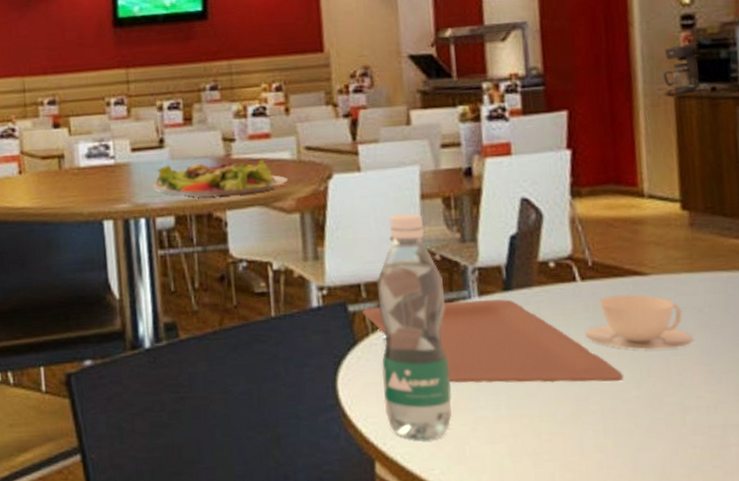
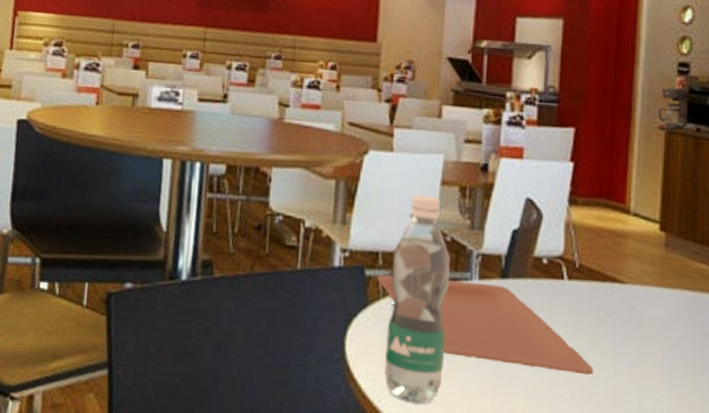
salad plate: present [151,159,289,197] -> none [210,118,330,156]
teacup: present [584,294,694,350] -> none [565,297,657,353]

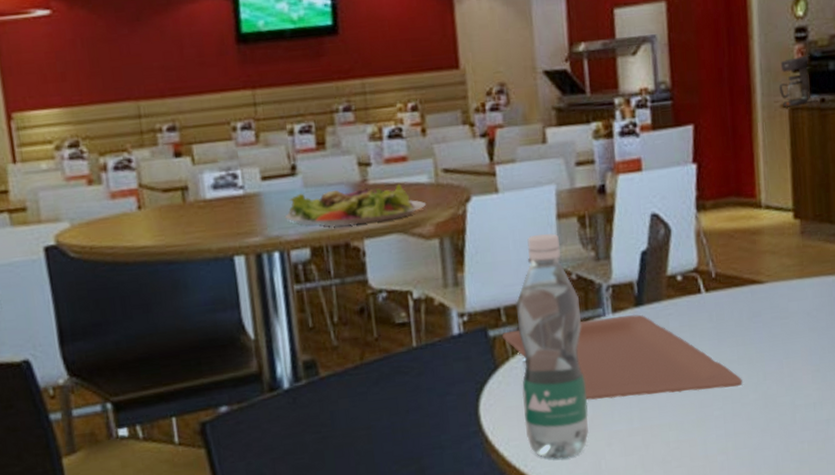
salad plate: none [210,118,330,156] -> present [284,184,427,227]

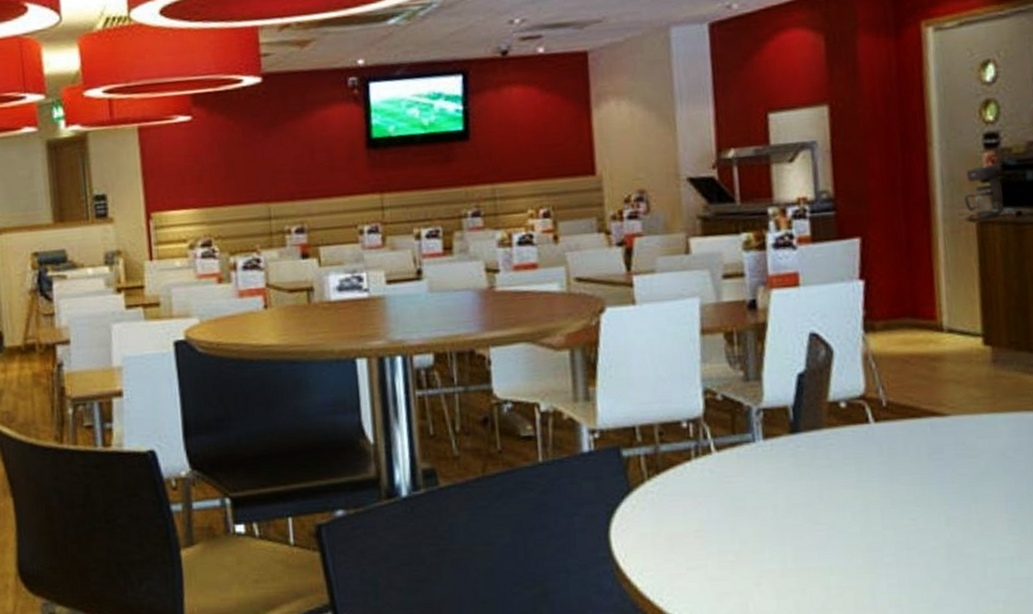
salad plate: present [284,184,427,227] -> none [408,291,557,333]
tray: present [501,314,743,400] -> none [636,442,920,534]
bottle: present [515,233,588,459] -> none [652,349,734,596]

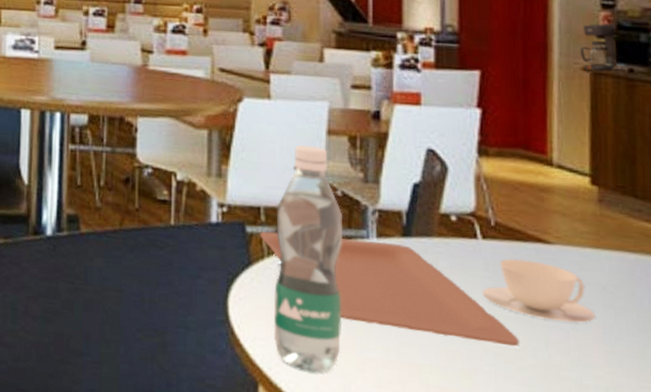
tray: none [636,442,920,534] -> present [259,232,519,347]
bottle: none [652,349,734,596] -> present [273,145,343,372]
teacup: none [878,437,997,497] -> present [482,258,596,323]

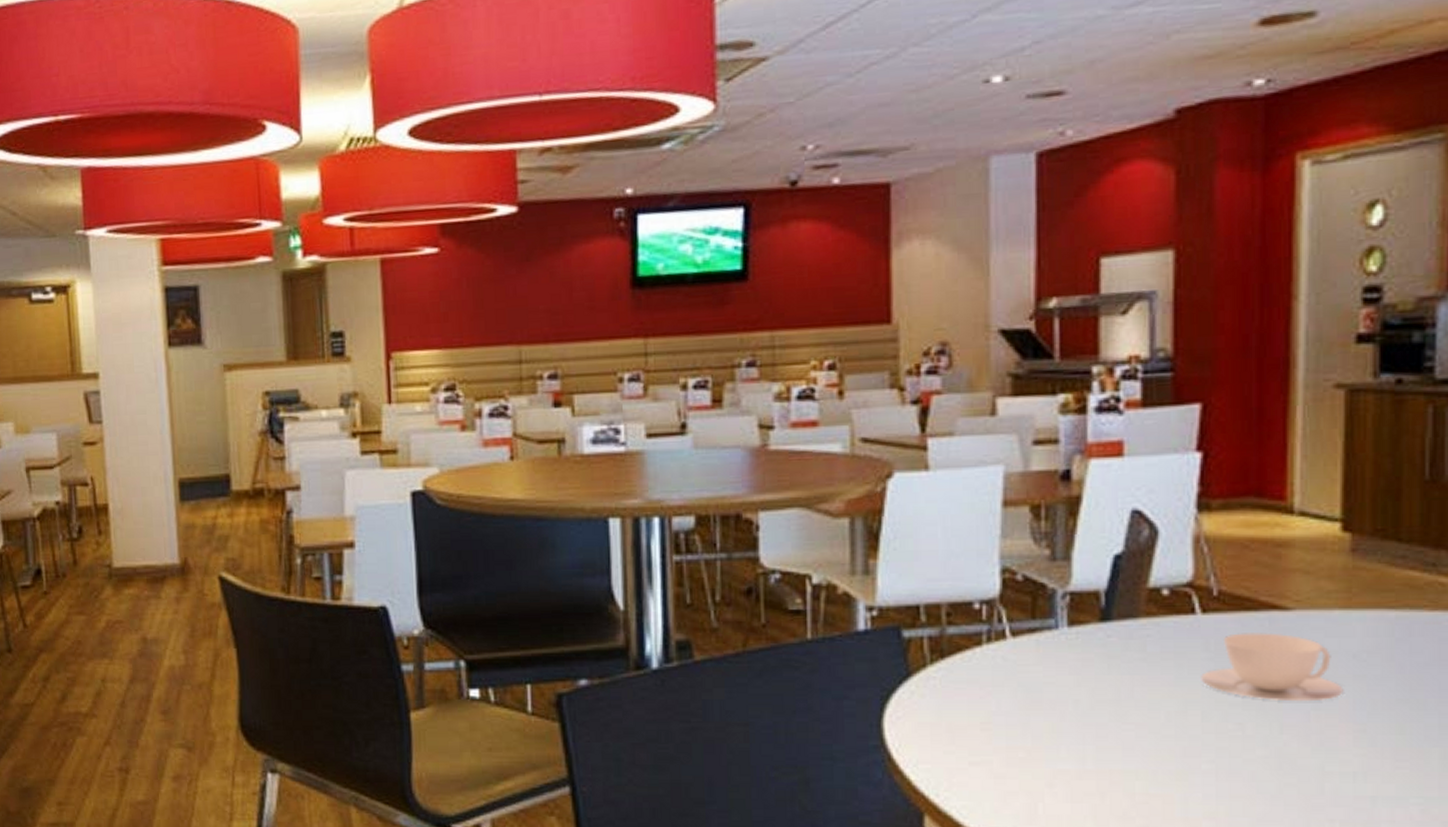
tray: present [259,232,519,347] -> none [919,631,1247,738]
bottle: present [273,145,343,372] -> none [939,522,1026,793]
coffee maker: present [579,23,625,72] -> none [1332,322,1391,388]

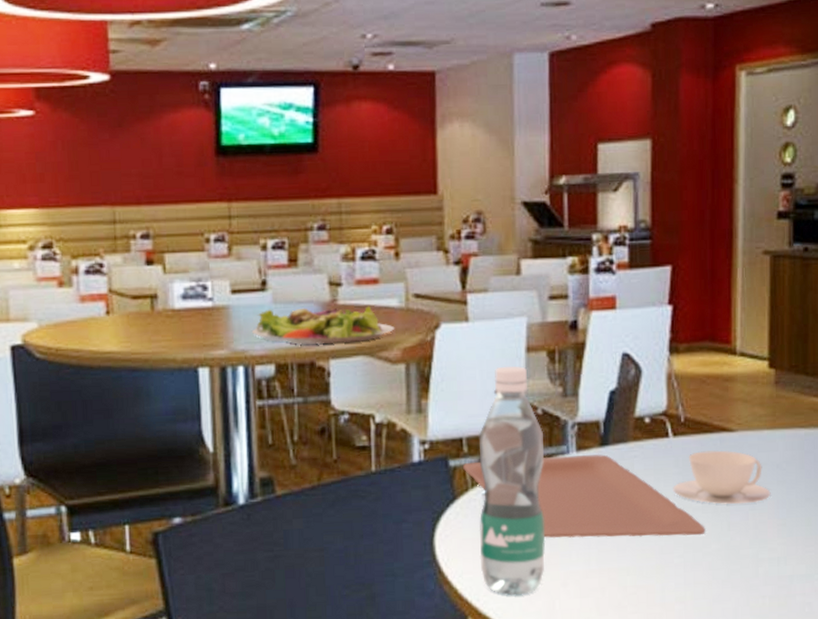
salad plate: none [668,451,838,495] -> present [251,306,395,345]
tray: none [919,631,1247,738] -> present [462,454,706,539]
bottle: none [939,522,1026,793] -> present [478,366,546,596]

